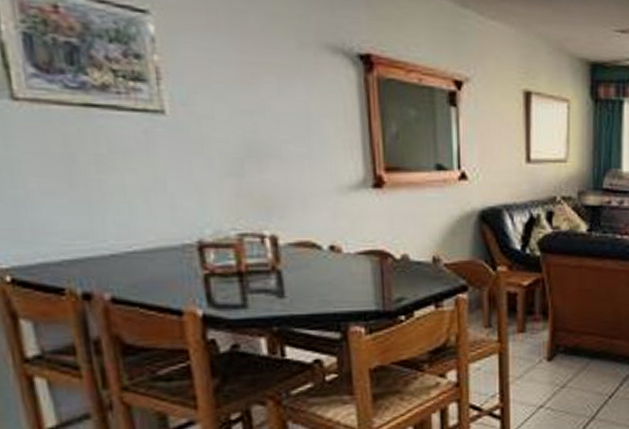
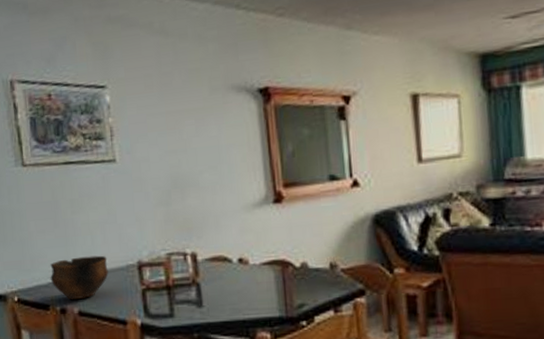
bowl: none [64,230,156,284] -> present [50,255,109,300]

